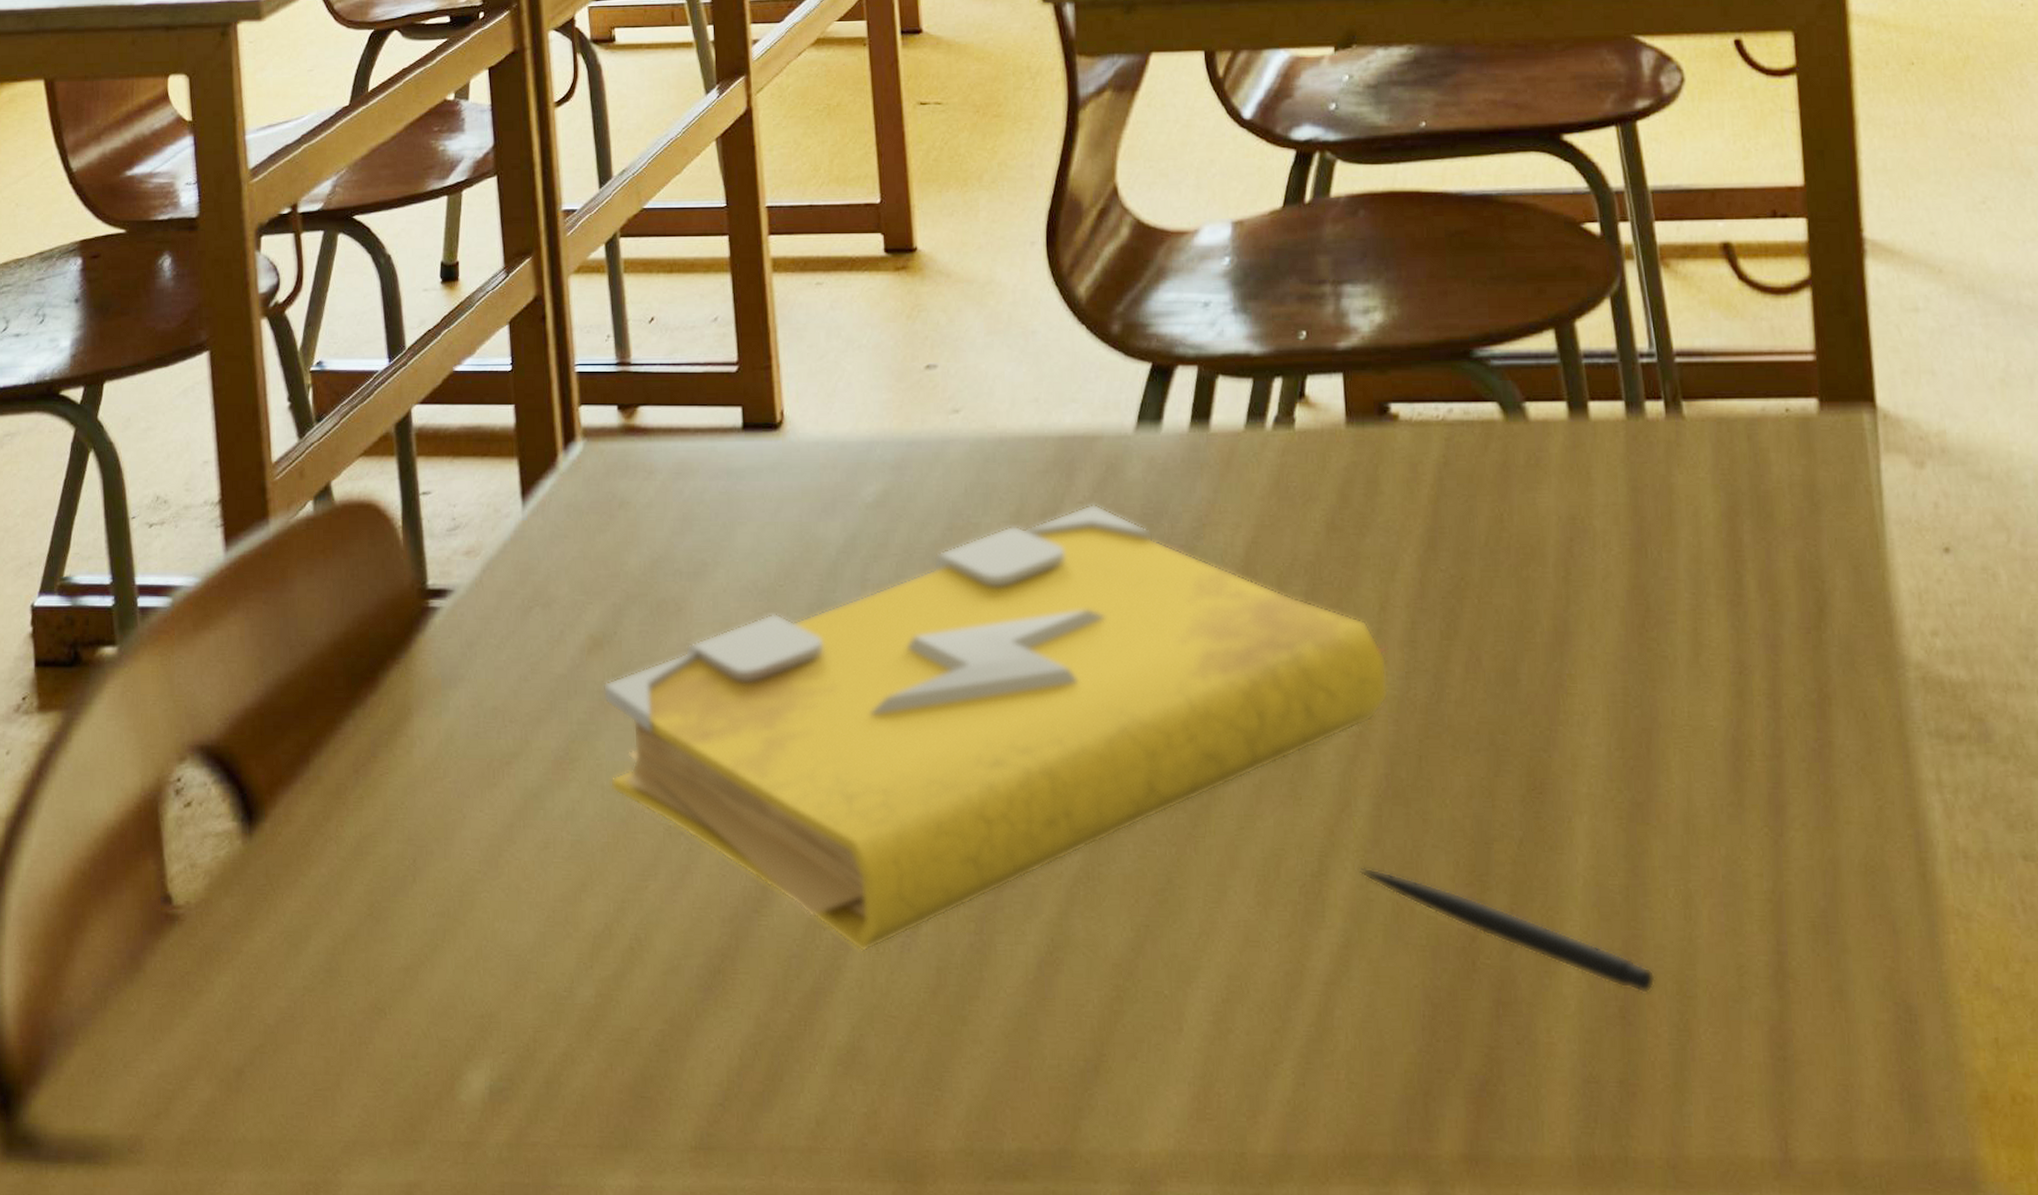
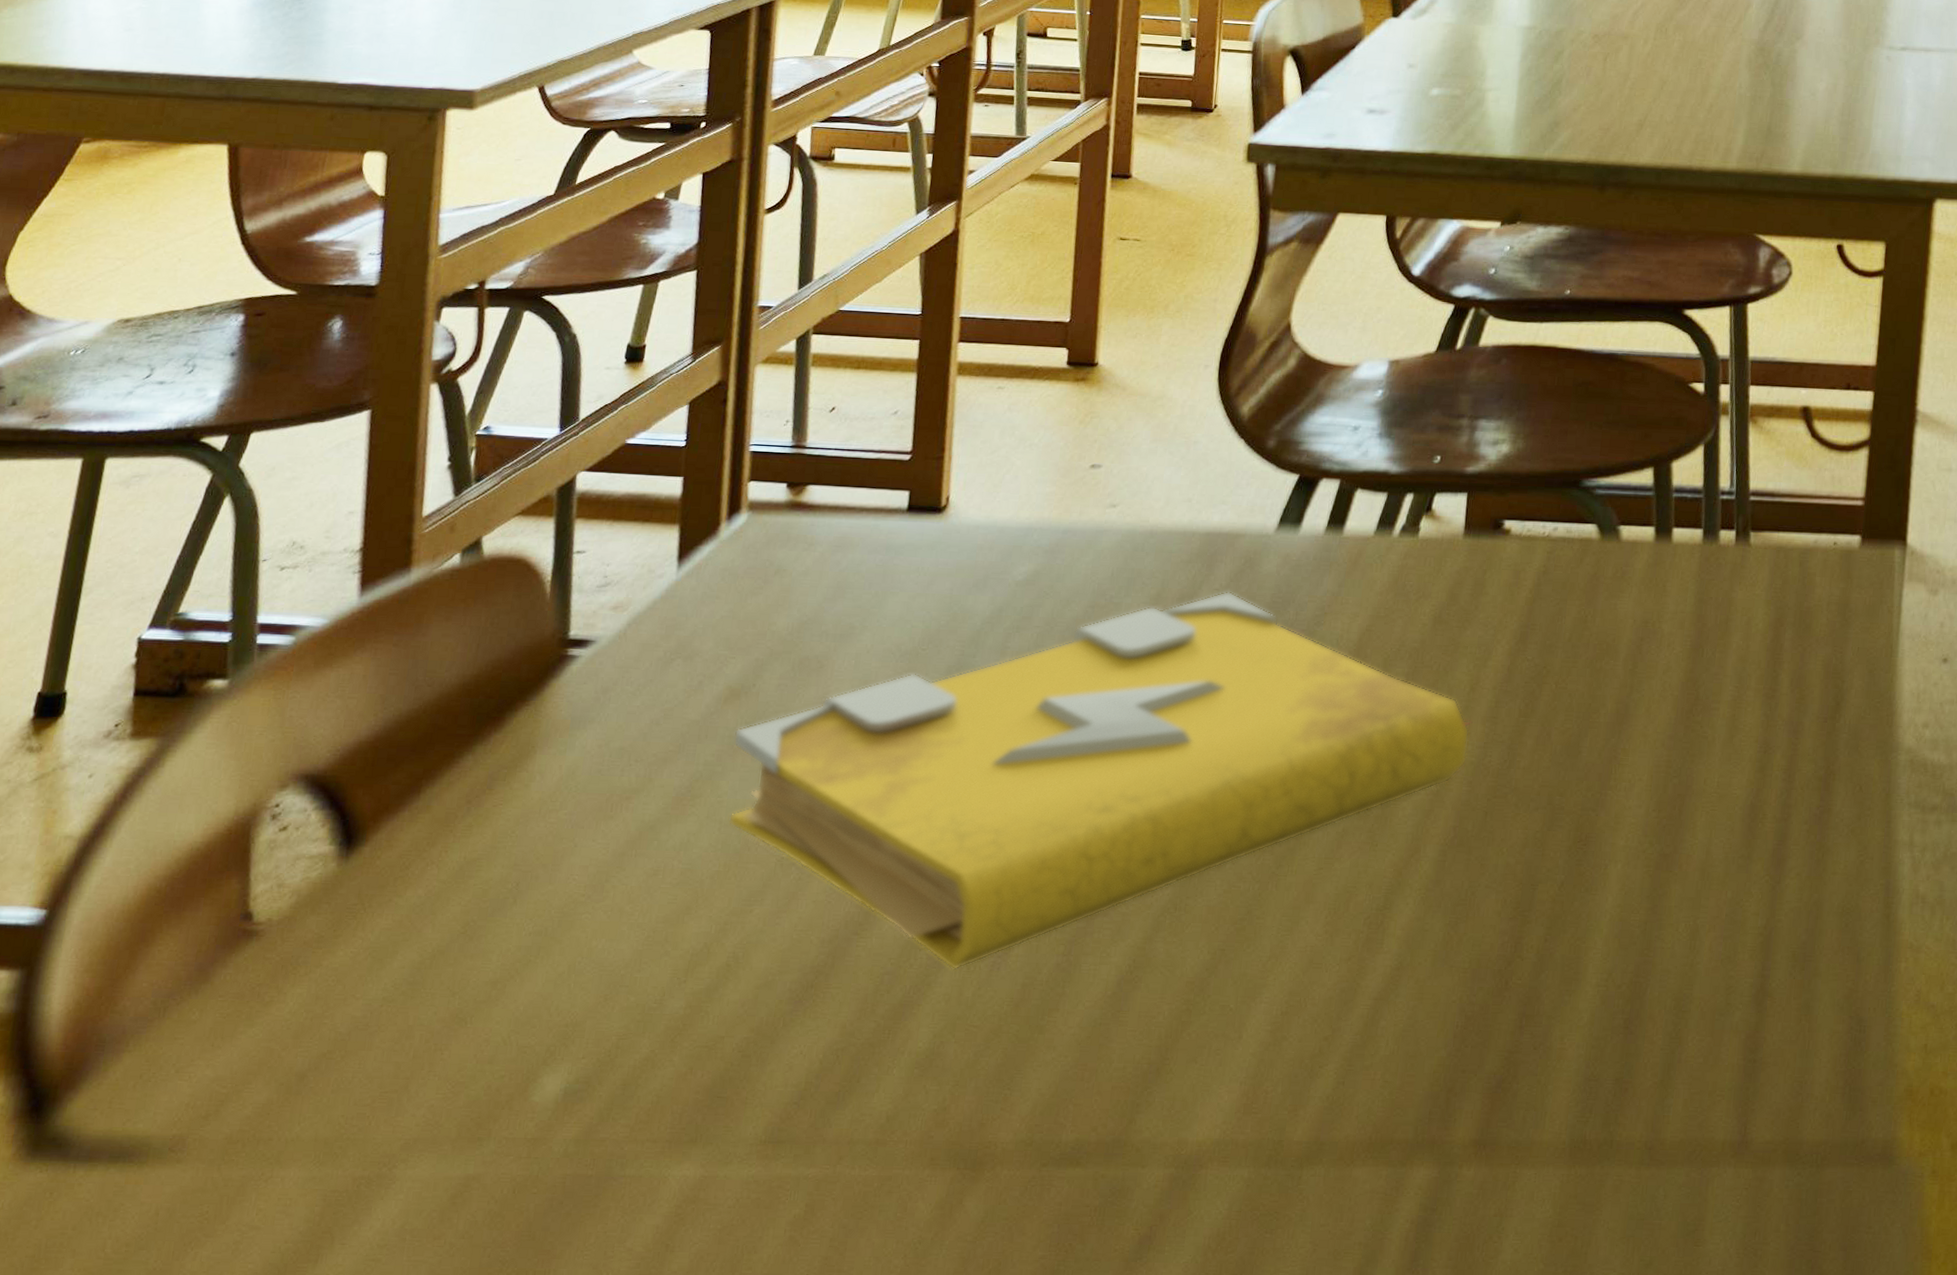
pen: present [1359,867,1655,995] -> none [1419,903,1658,1009]

